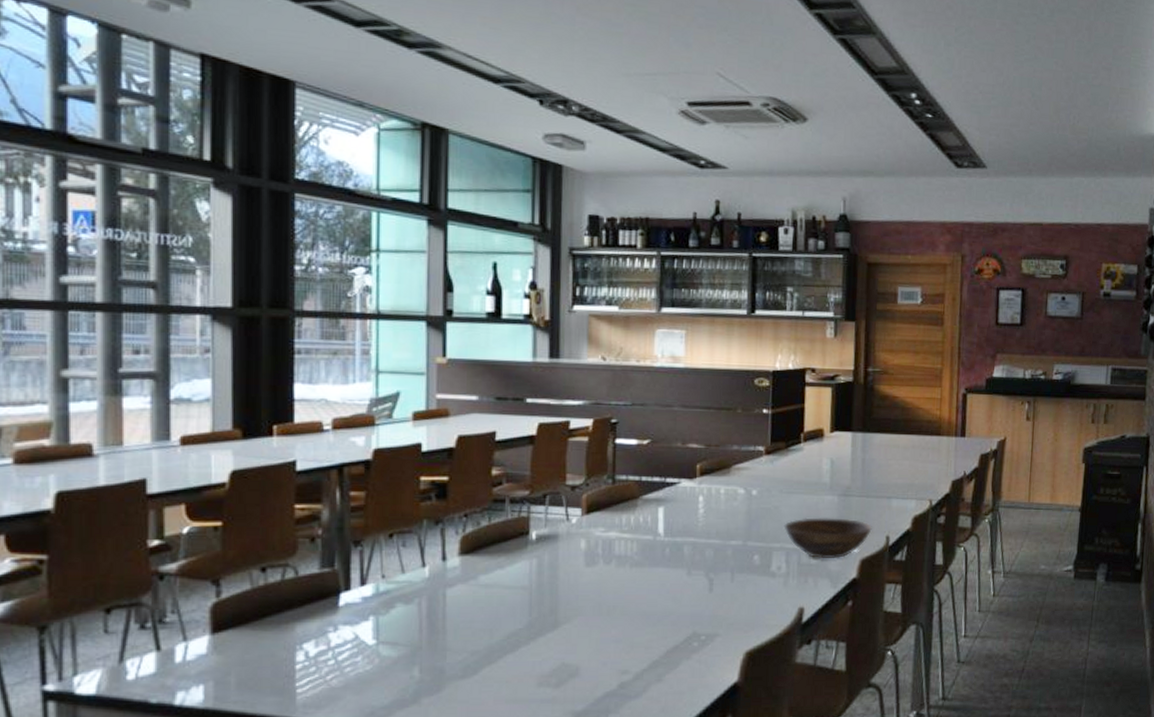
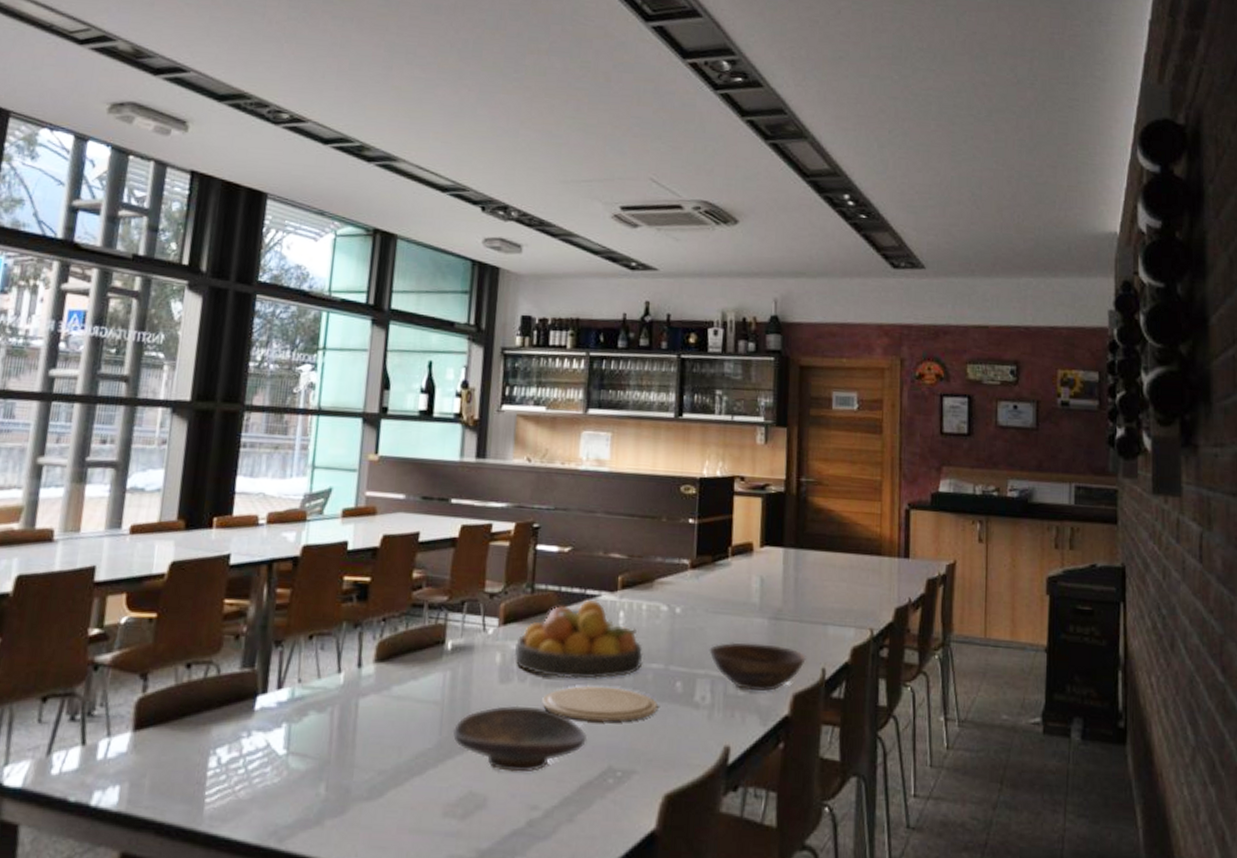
decorative bowl: none [542,585,673,643] -> present [452,705,588,773]
fruit bowl: none [598,488,723,558] -> present [513,600,644,680]
plate: none [627,563,737,595] -> present [541,685,658,723]

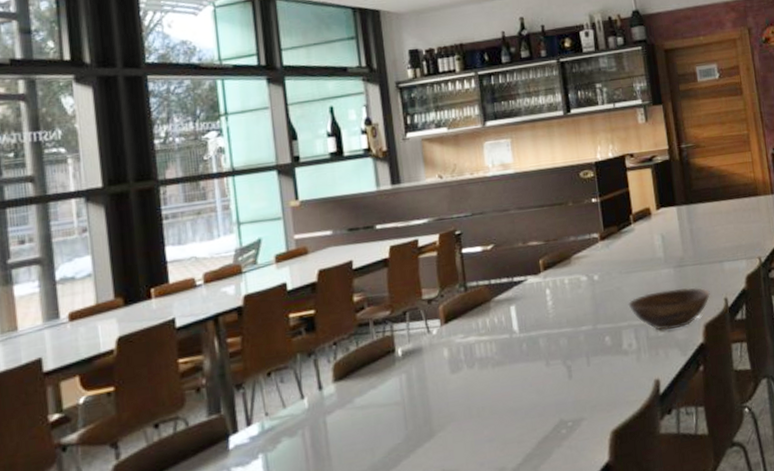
decorative bowl: present [452,705,588,773] -> none [417,385,538,447]
fruit bowl: present [513,600,644,680] -> none [459,285,573,359]
plate: present [541,685,658,723] -> none [492,353,593,389]

